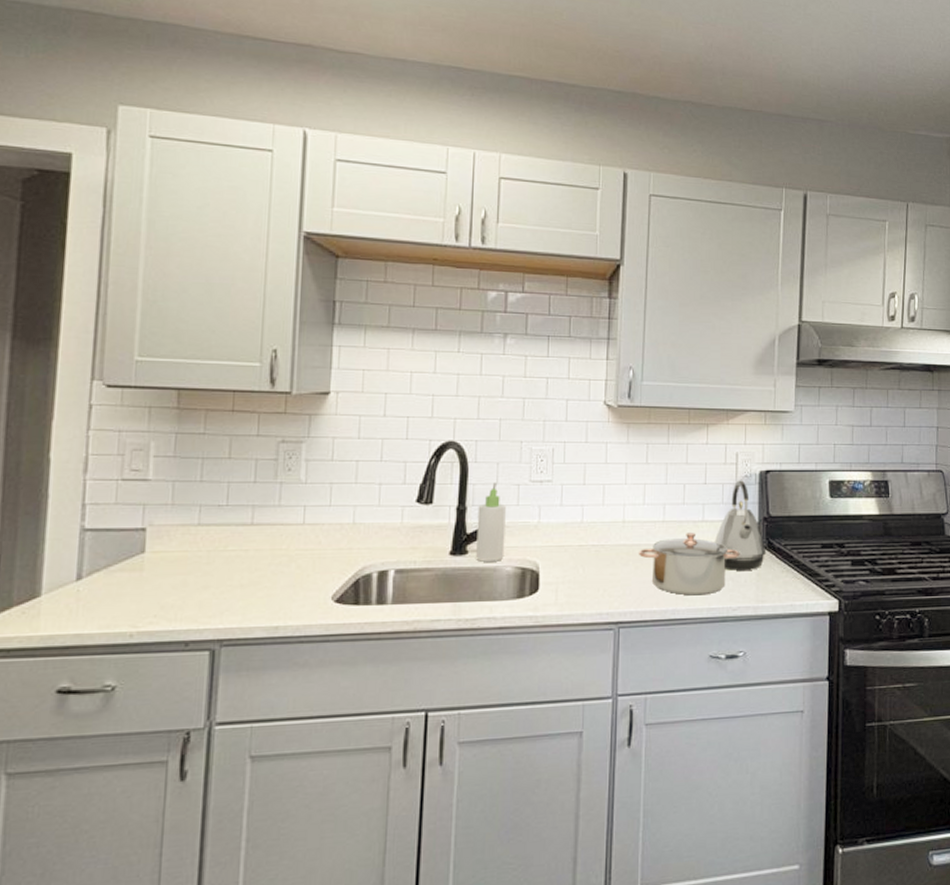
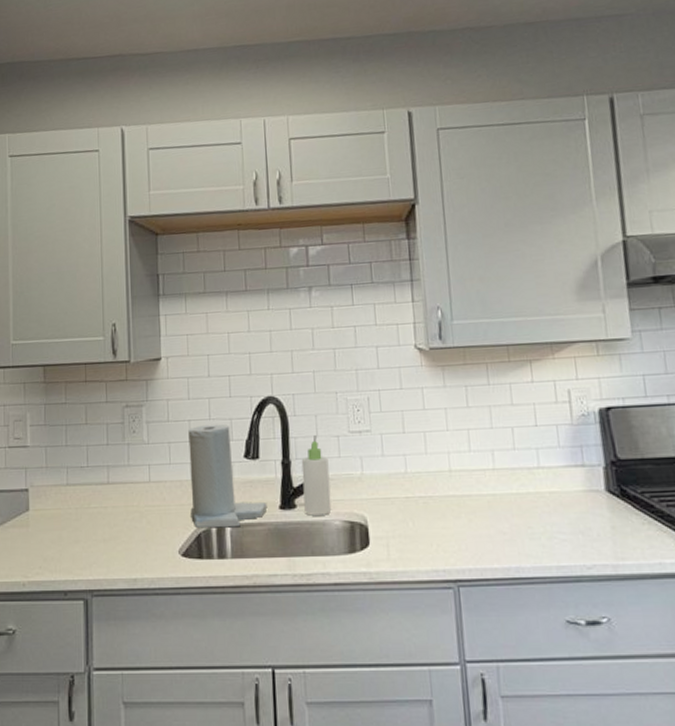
paper towel: none [349,466,437,573] -> present [188,424,268,528]
cooking pot: present [638,531,740,596] -> none [469,479,588,552]
kettle: present [714,480,767,571] -> none [554,420,620,523]

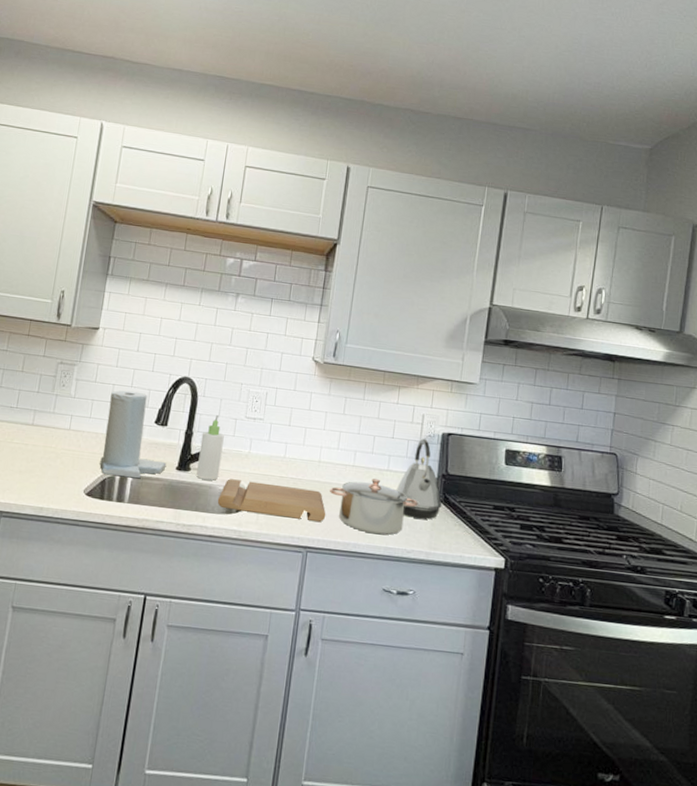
cutting board: none [335,507,473,548] -> present [217,479,326,522]
cooking pot: none [469,479,588,552] -> present [329,478,419,535]
kettle: none [554,420,620,523] -> present [396,438,442,520]

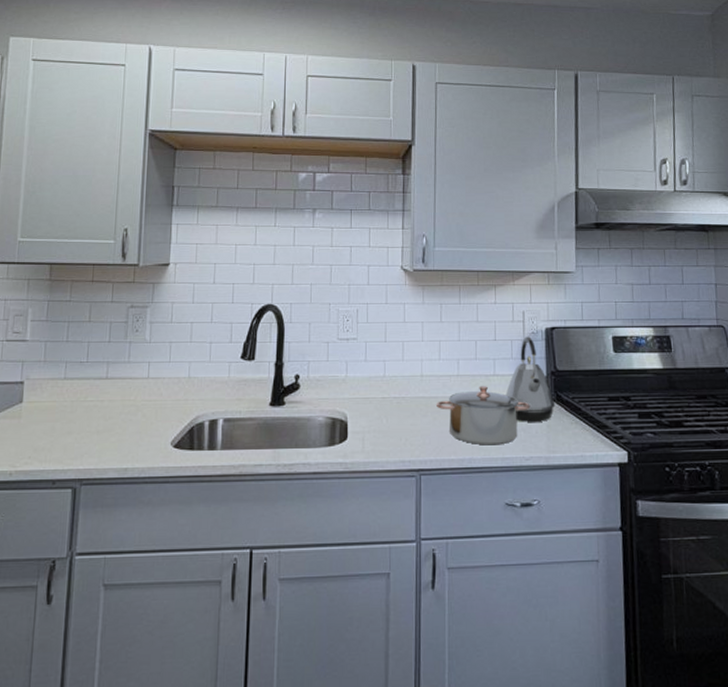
paper towel: present [99,390,167,479] -> none [185,327,259,422]
bottle: present [196,415,224,481] -> none [292,341,317,412]
cutting board: present [217,479,326,522] -> none [318,407,436,441]

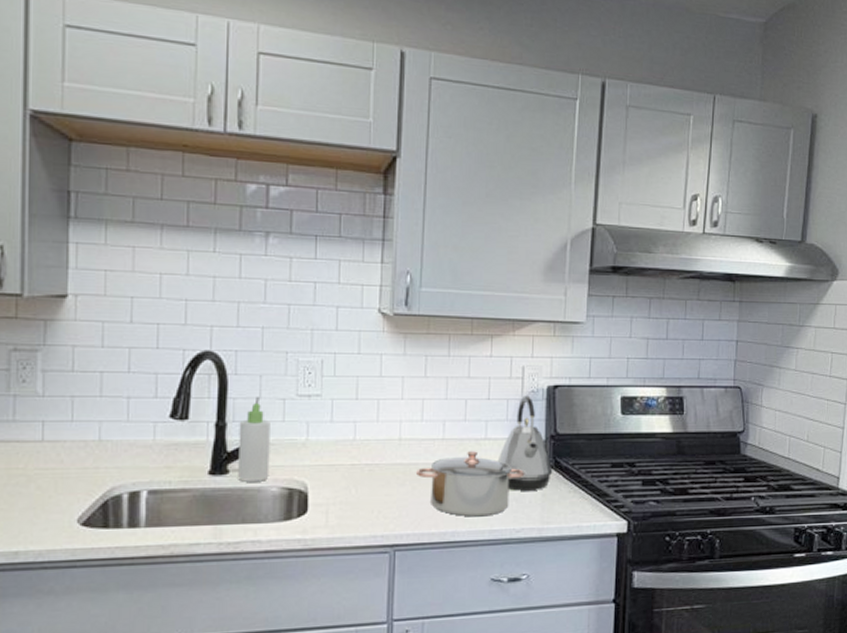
bottle: none [292,341,317,412] -> present [238,397,270,482]

